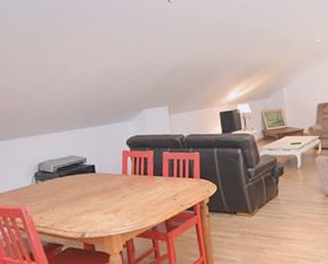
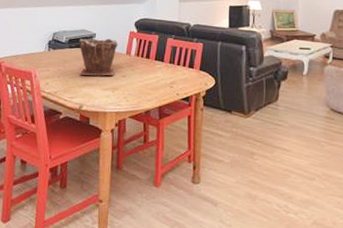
plant pot: none [69,161,114,204] -> present [79,38,118,76]

